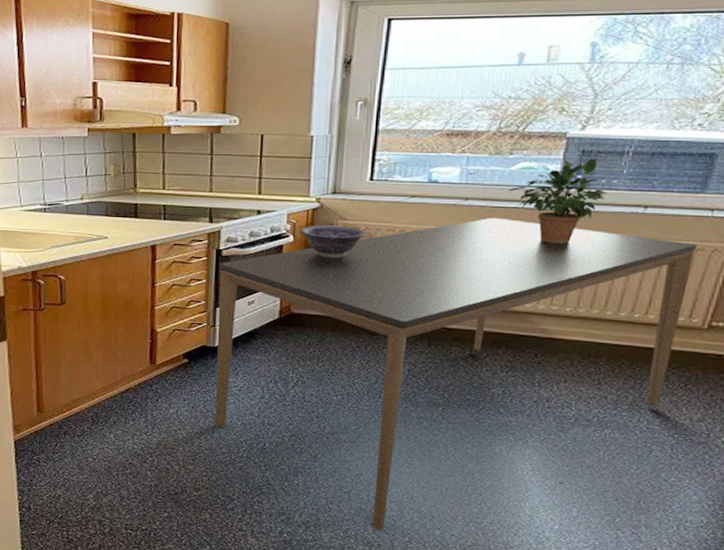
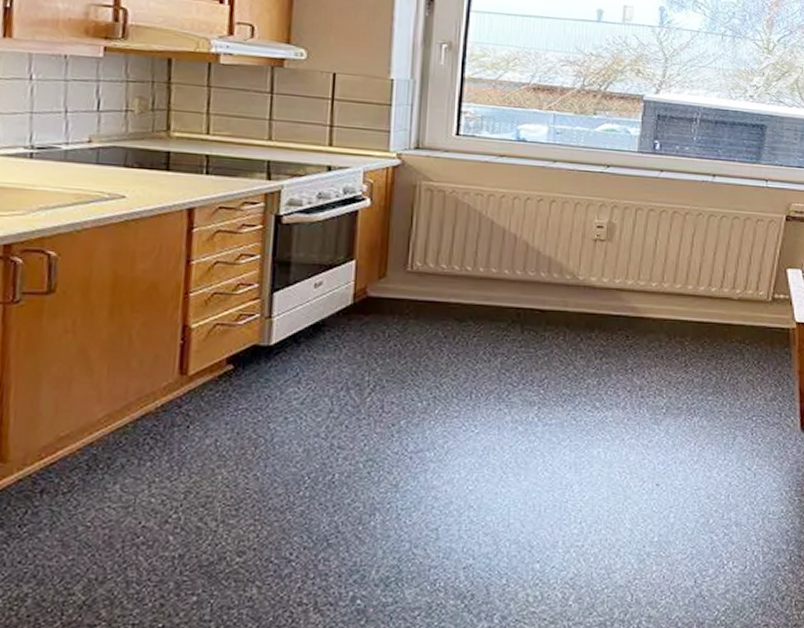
dining table: present [215,217,697,531] -> none [268,182,757,576]
decorative bowl: present [299,225,366,258] -> none [377,186,453,227]
potted plant: present [507,159,609,244] -> none [593,124,682,213]

